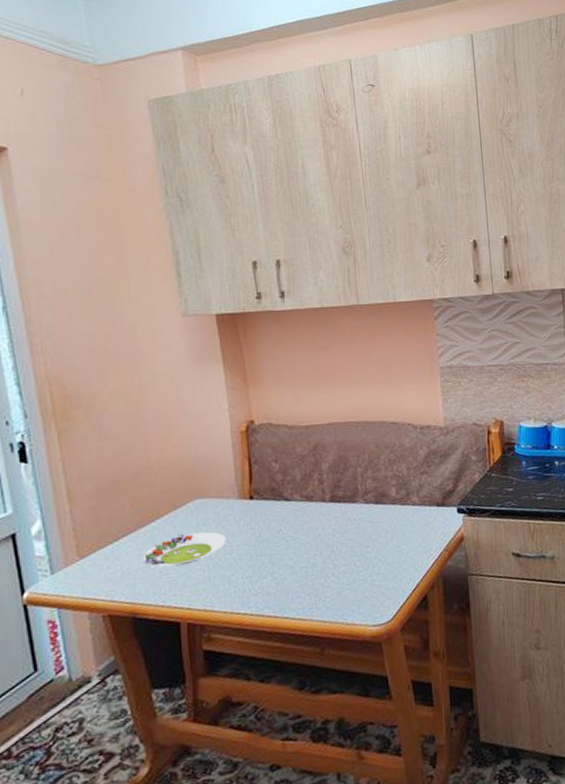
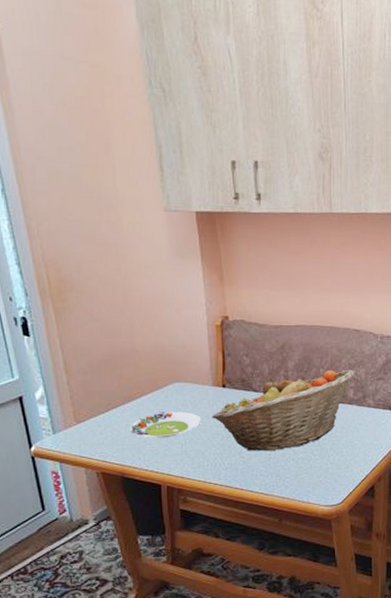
fruit basket: none [238,465,396,570] -> present [212,369,355,451]

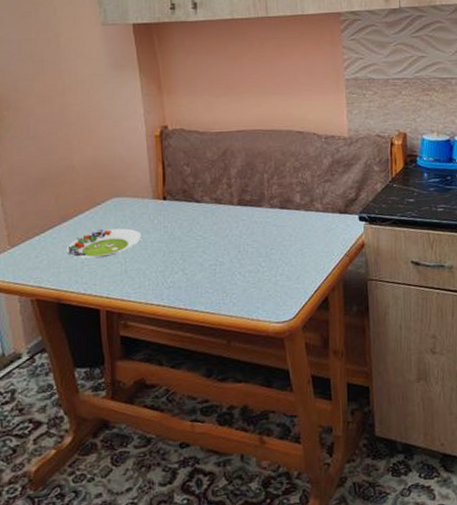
fruit basket: present [212,369,355,451] -> none [152,173,300,266]

